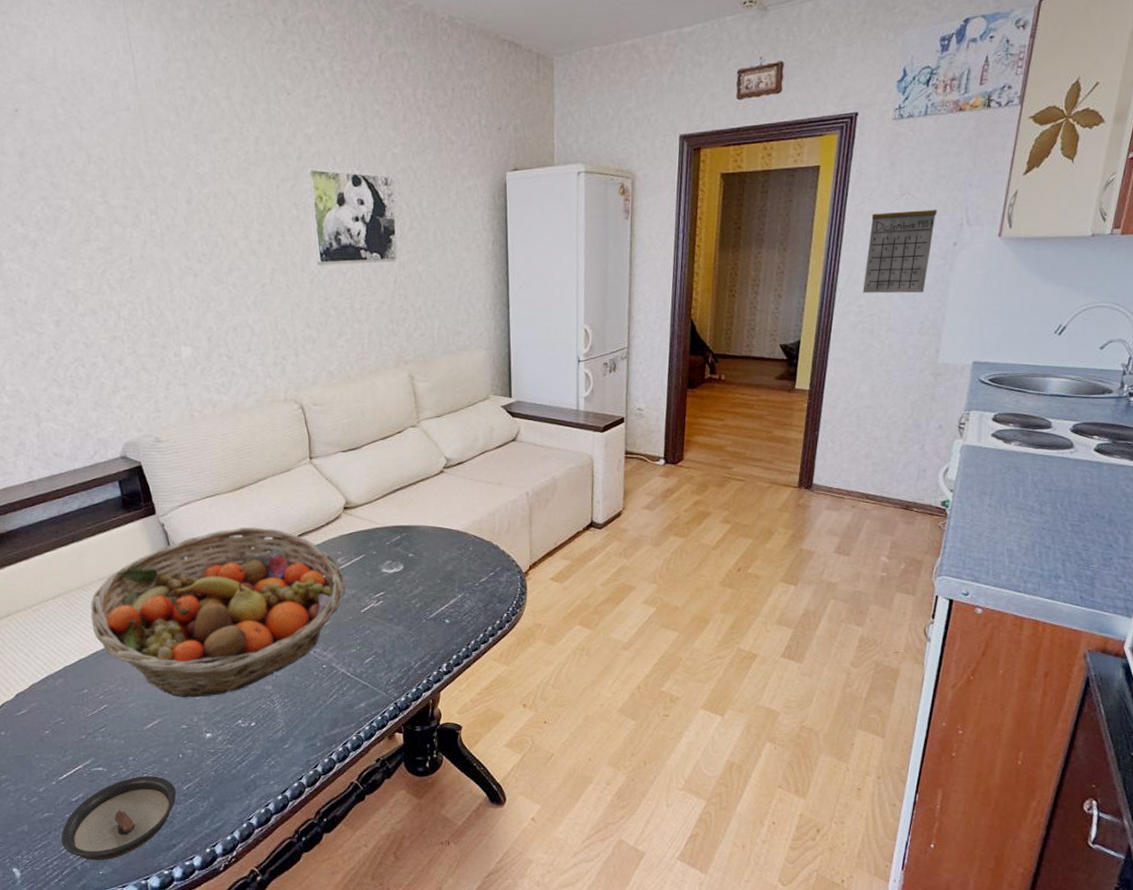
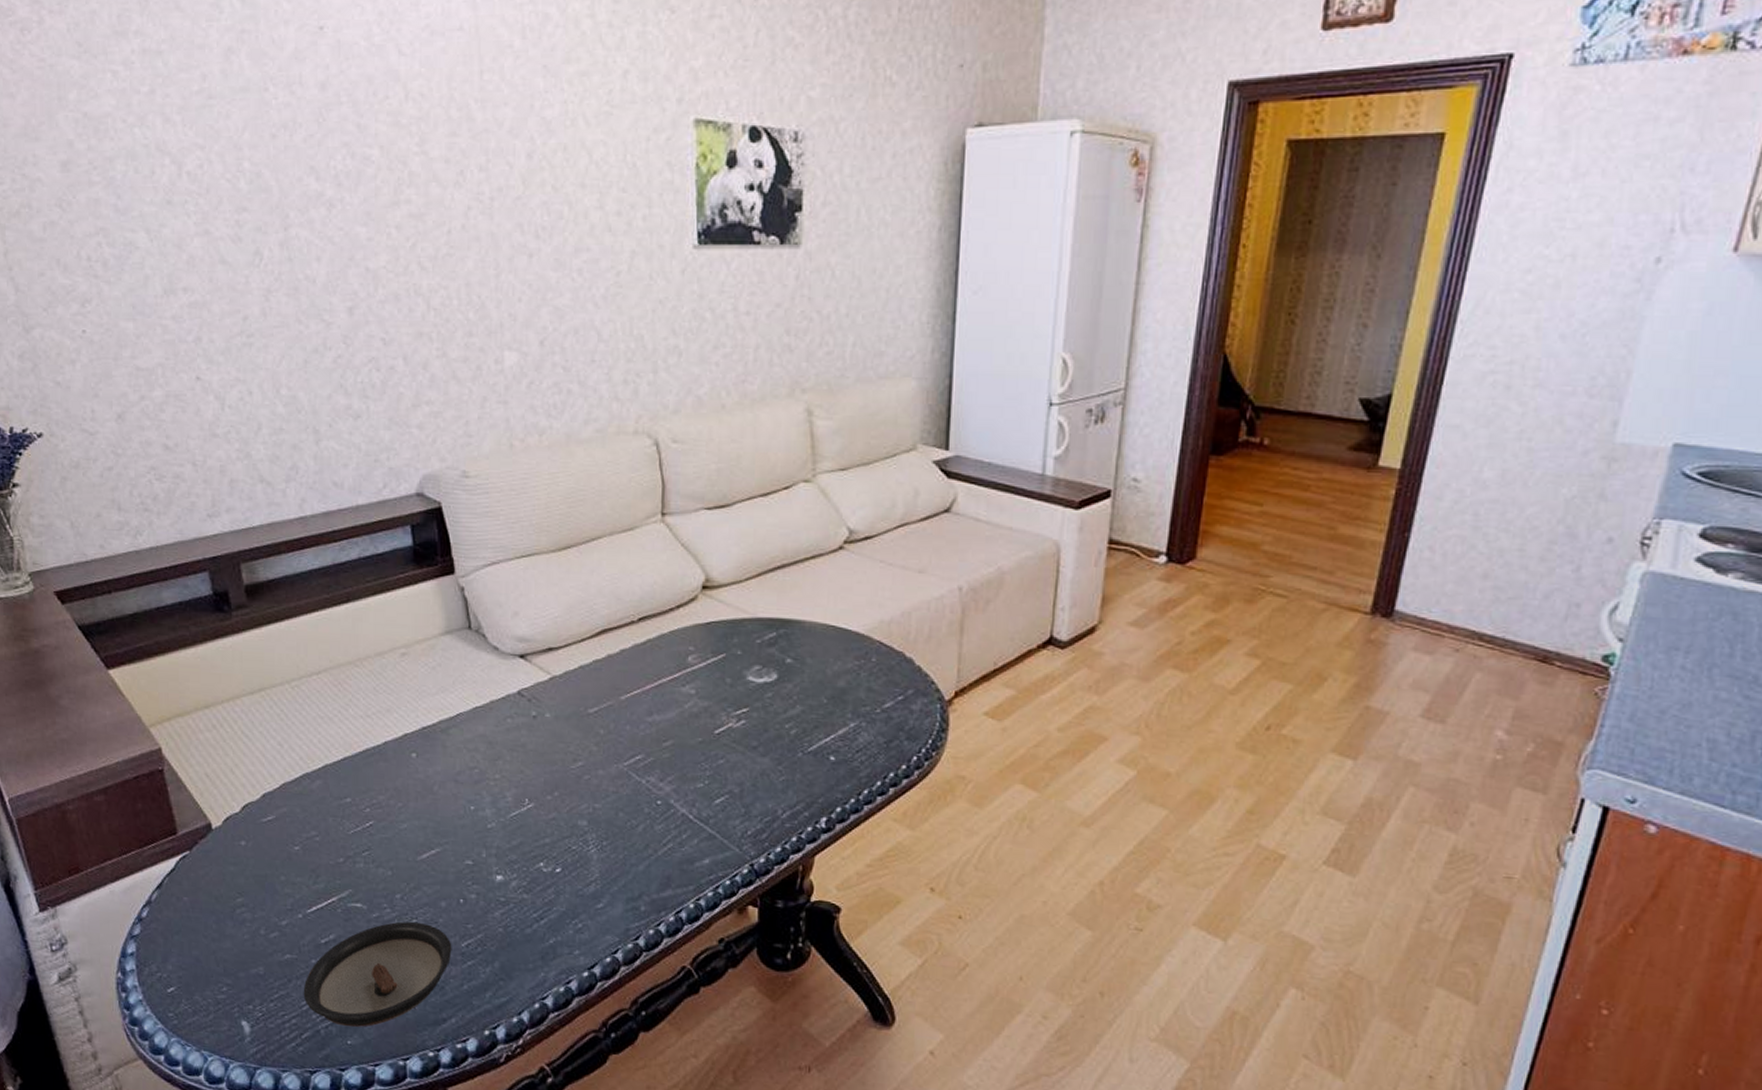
fruit basket: present [90,527,346,698] -> none [363,602,697,827]
calendar: present [863,193,937,294] -> none [1499,178,1633,333]

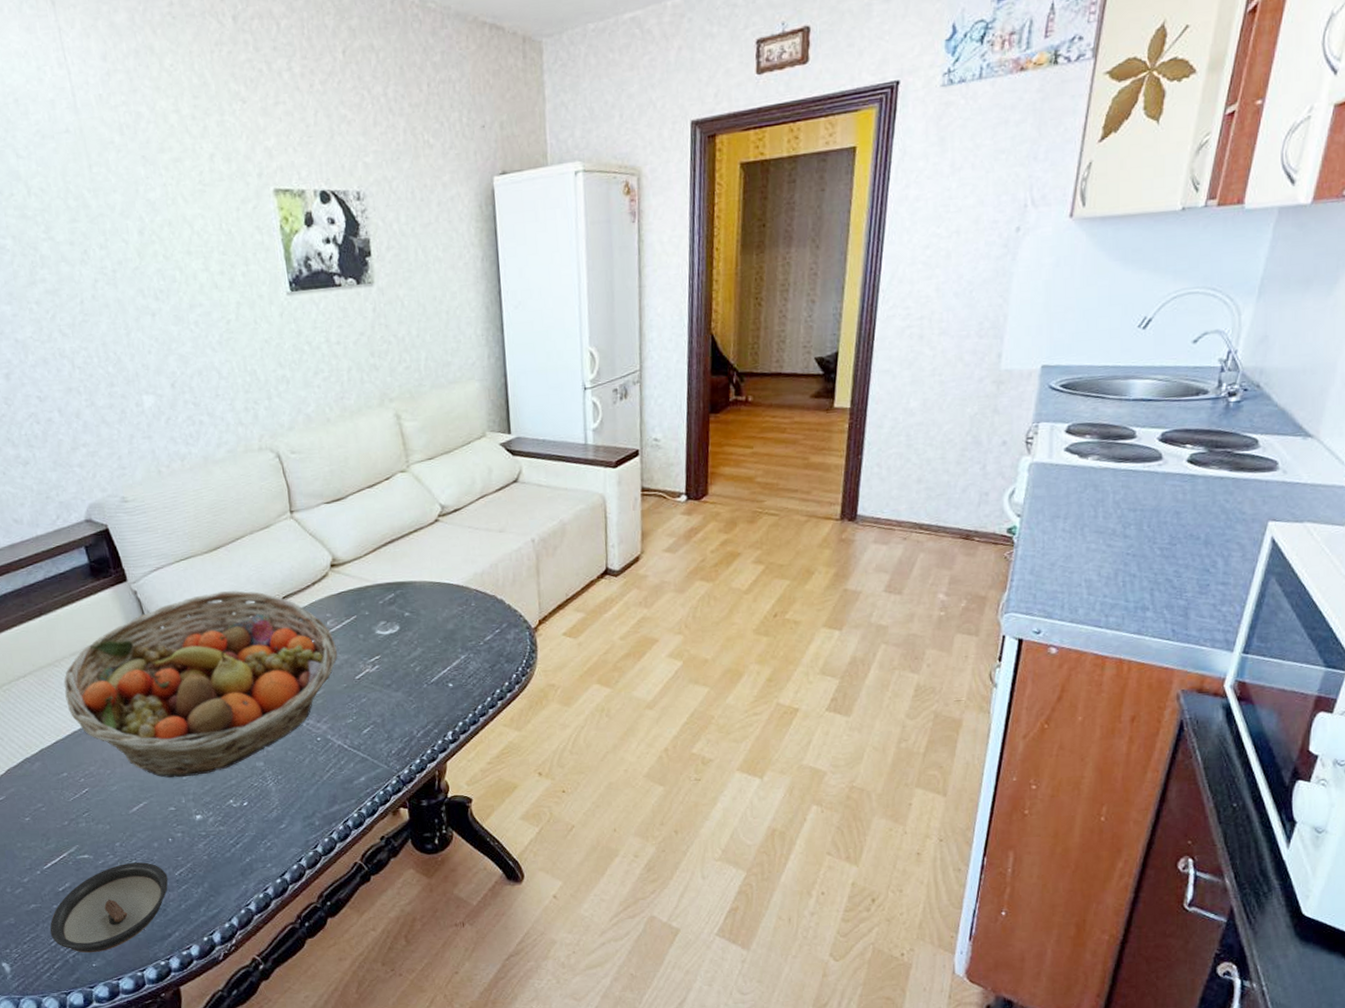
fruit basket: none [363,602,697,827] -> present [63,590,338,778]

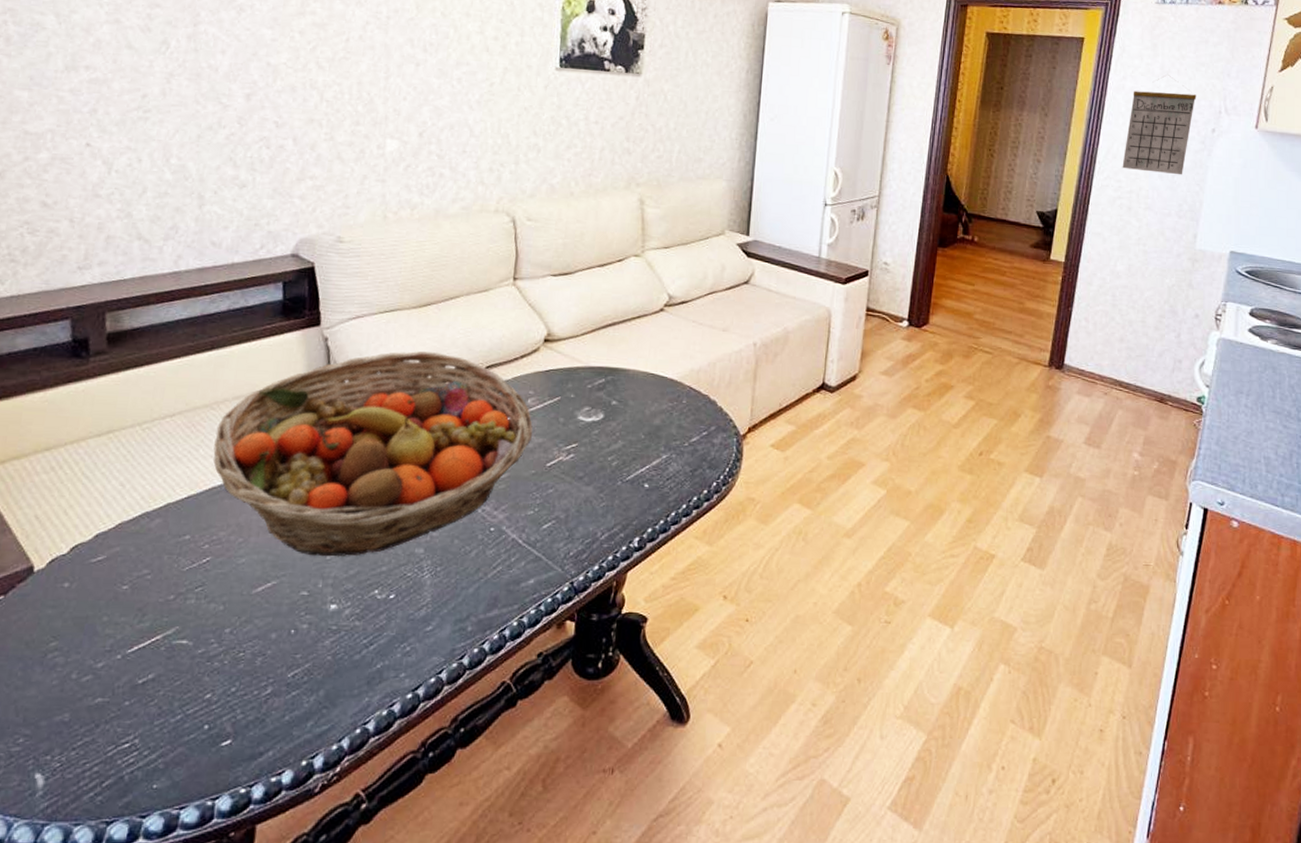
saucer: present [49,862,168,953] -> none [110,655,278,770]
calendar: none [910,172,996,293] -> present [1122,75,1197,175]

